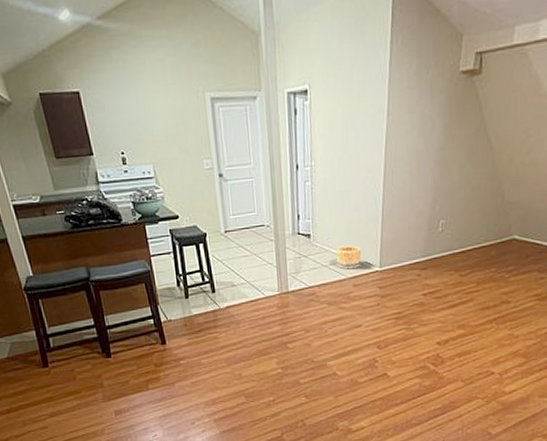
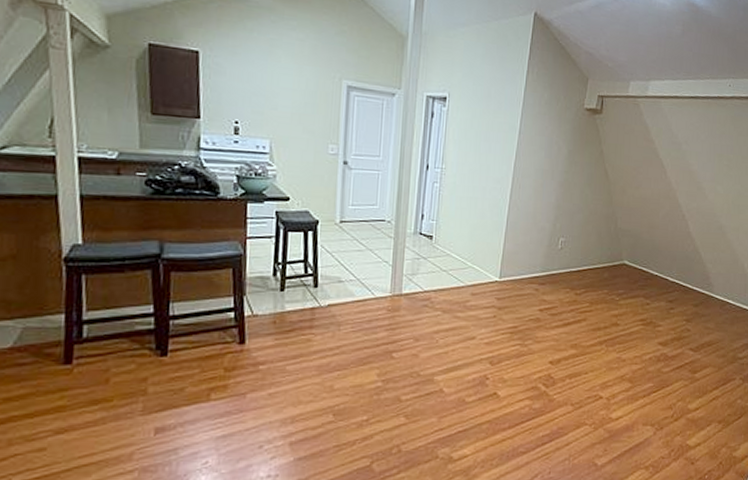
basket: present [336,245,362,270] -> none [456,251,483,277]

